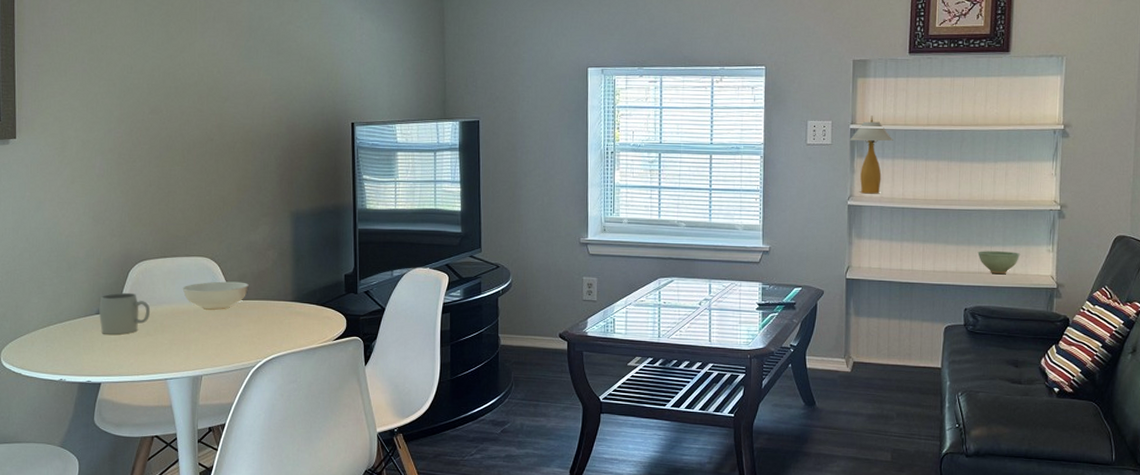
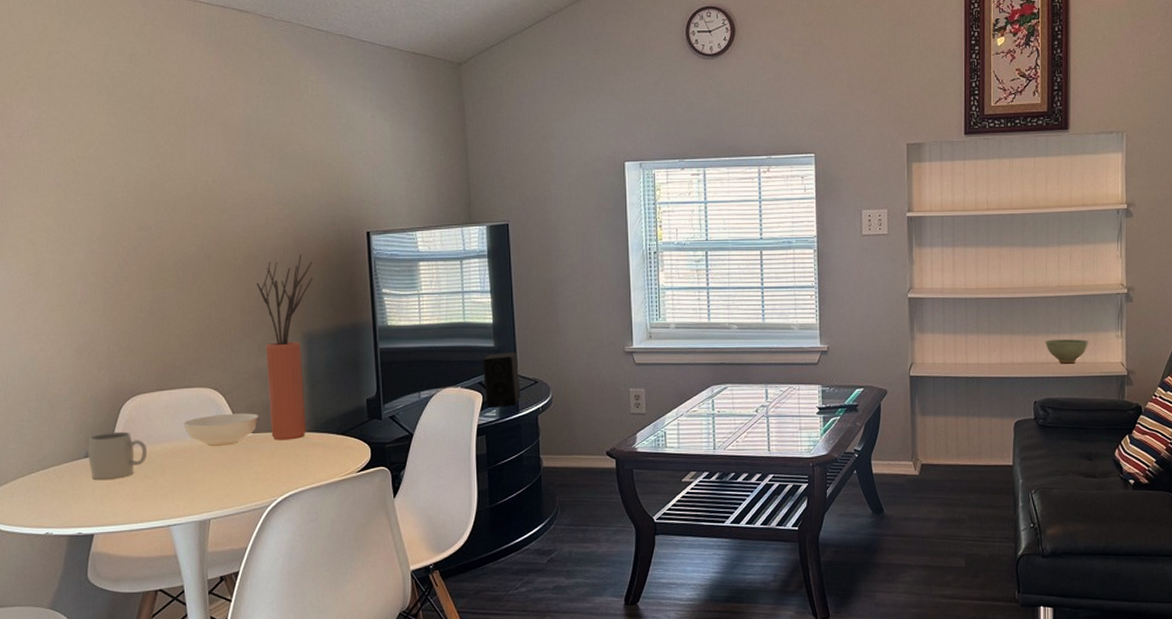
vase: none [251,141,302,308] -> present [256,254,313,441]
speaker: none [449,238,484,288] -> present [482,351,521,408]
table lamp: present [850,116,893,194] -> none [907,202,953,285]

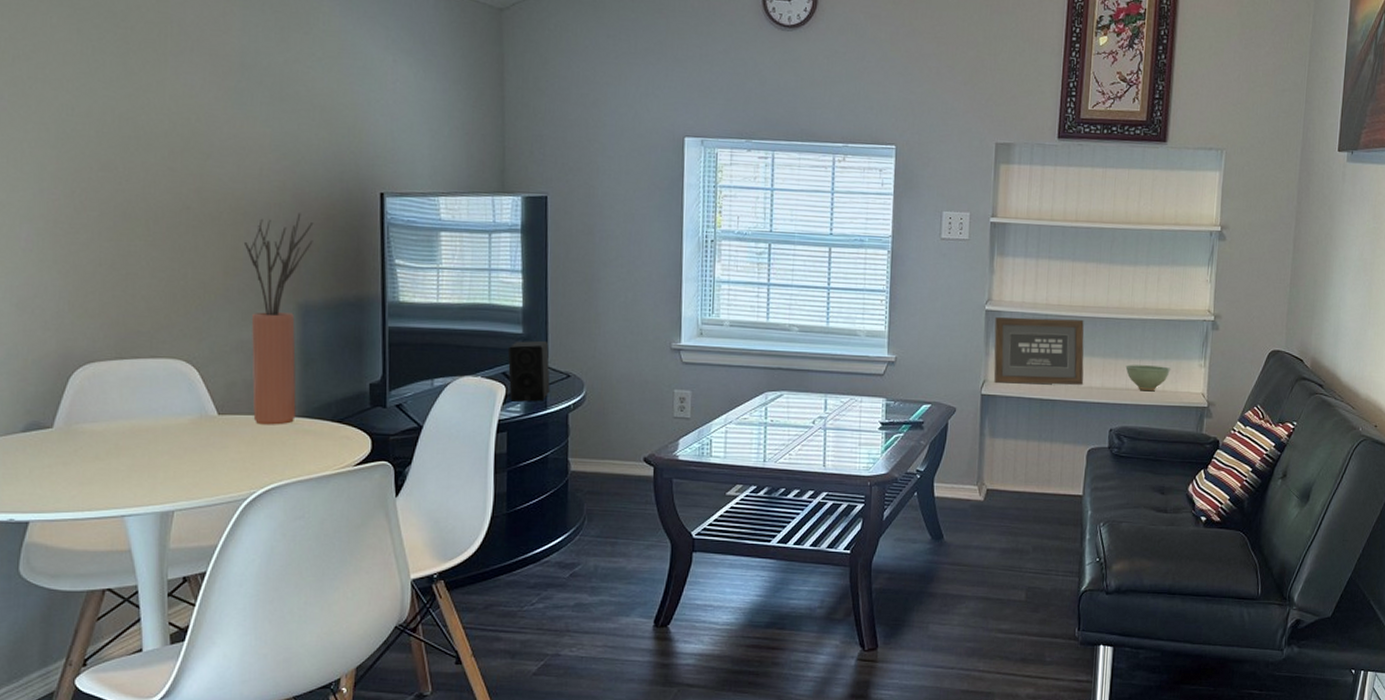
mug: present [88,431,148,481] -> none [26,403,101,460]
bowl: present [183,413,259,446] -> none [146,390,239,427]
picture frame: none [917,301,1006,366] -> present [993,317,1084,386]

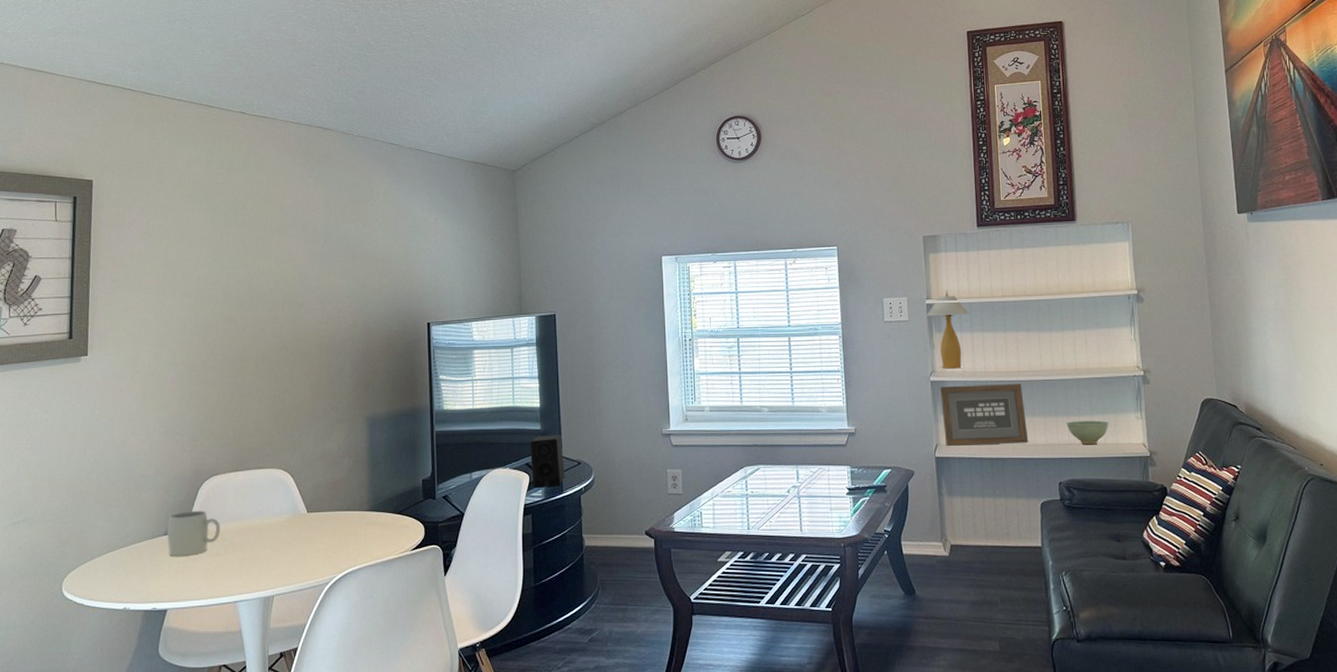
mug: none [26,403,101,460] -> present [167,510,221,557]
vase: present [243,213,314,425] -> none [326,344,378,519]
table lamp: none [990,208,1038,298] -> present [927,290,970,369]

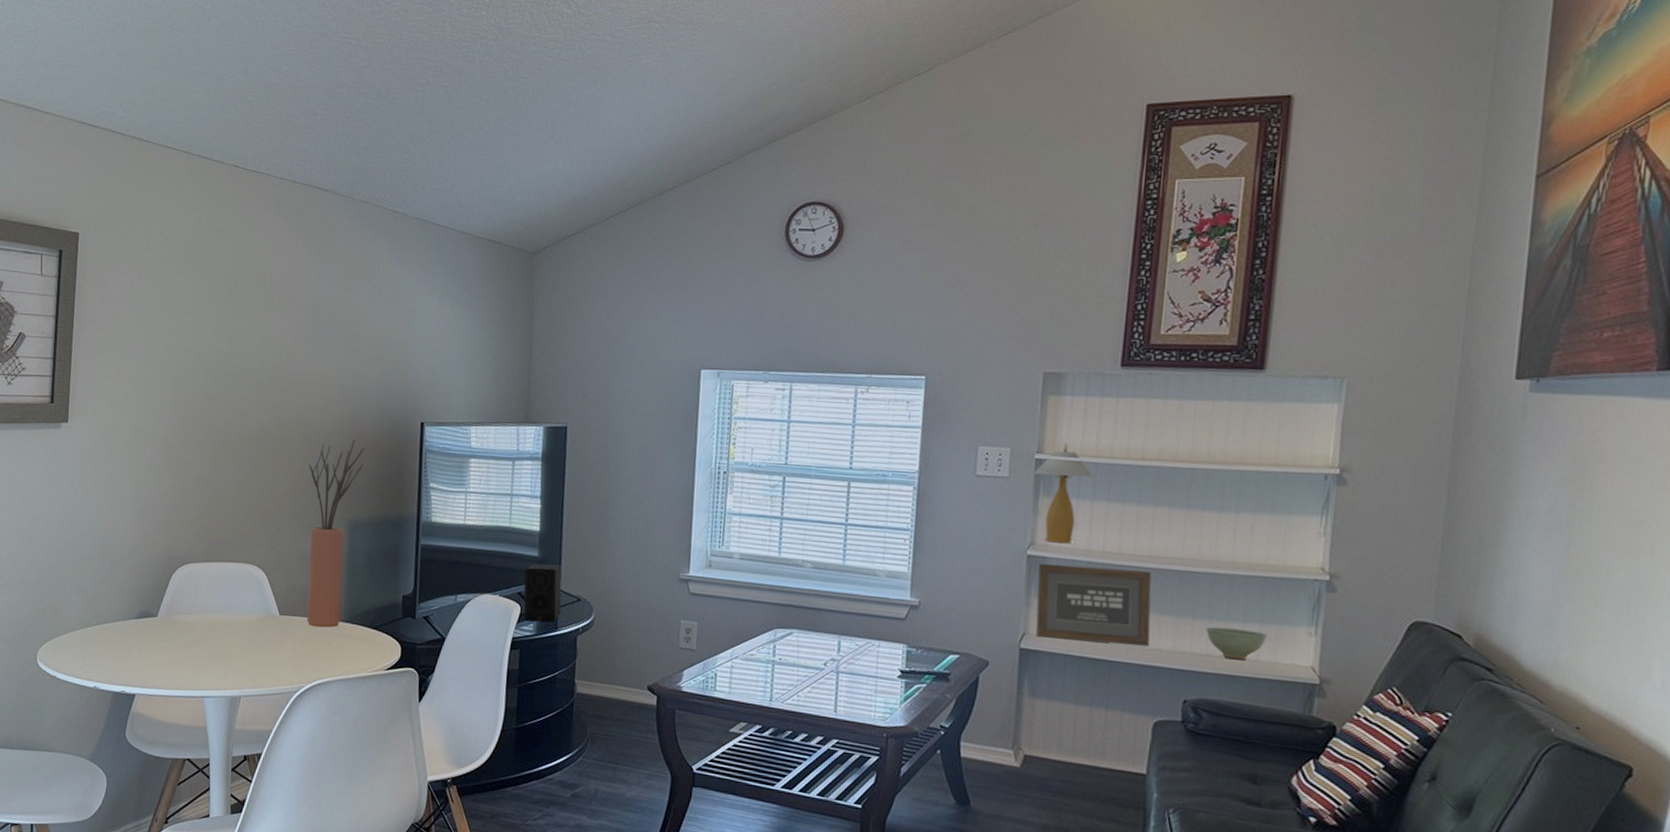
mug: present [167,510,221,557] -> none [138,596,192,644]
vase: none [326,344,378,519] -> present [307,440,365,628]

